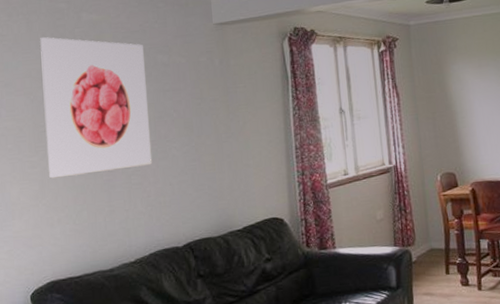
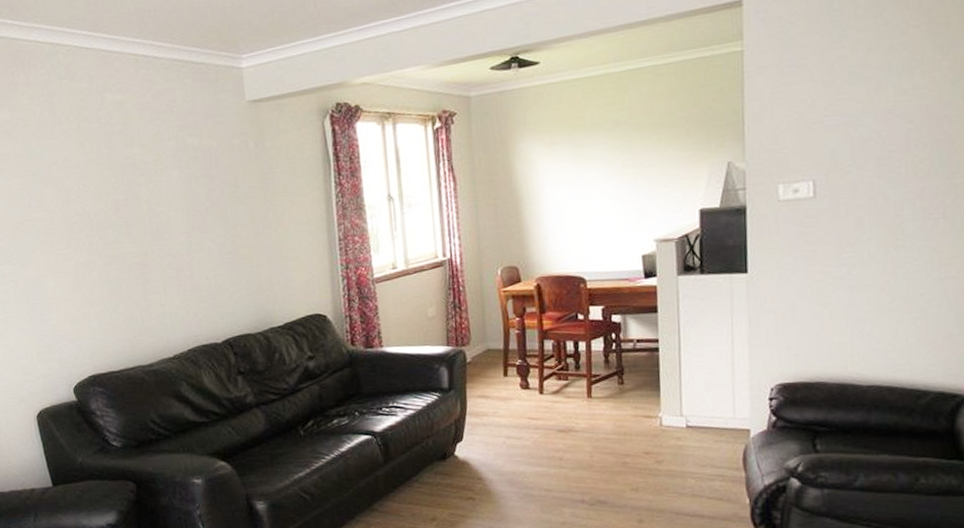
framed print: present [40,37,153,179] -> none [64,121,187,272]

